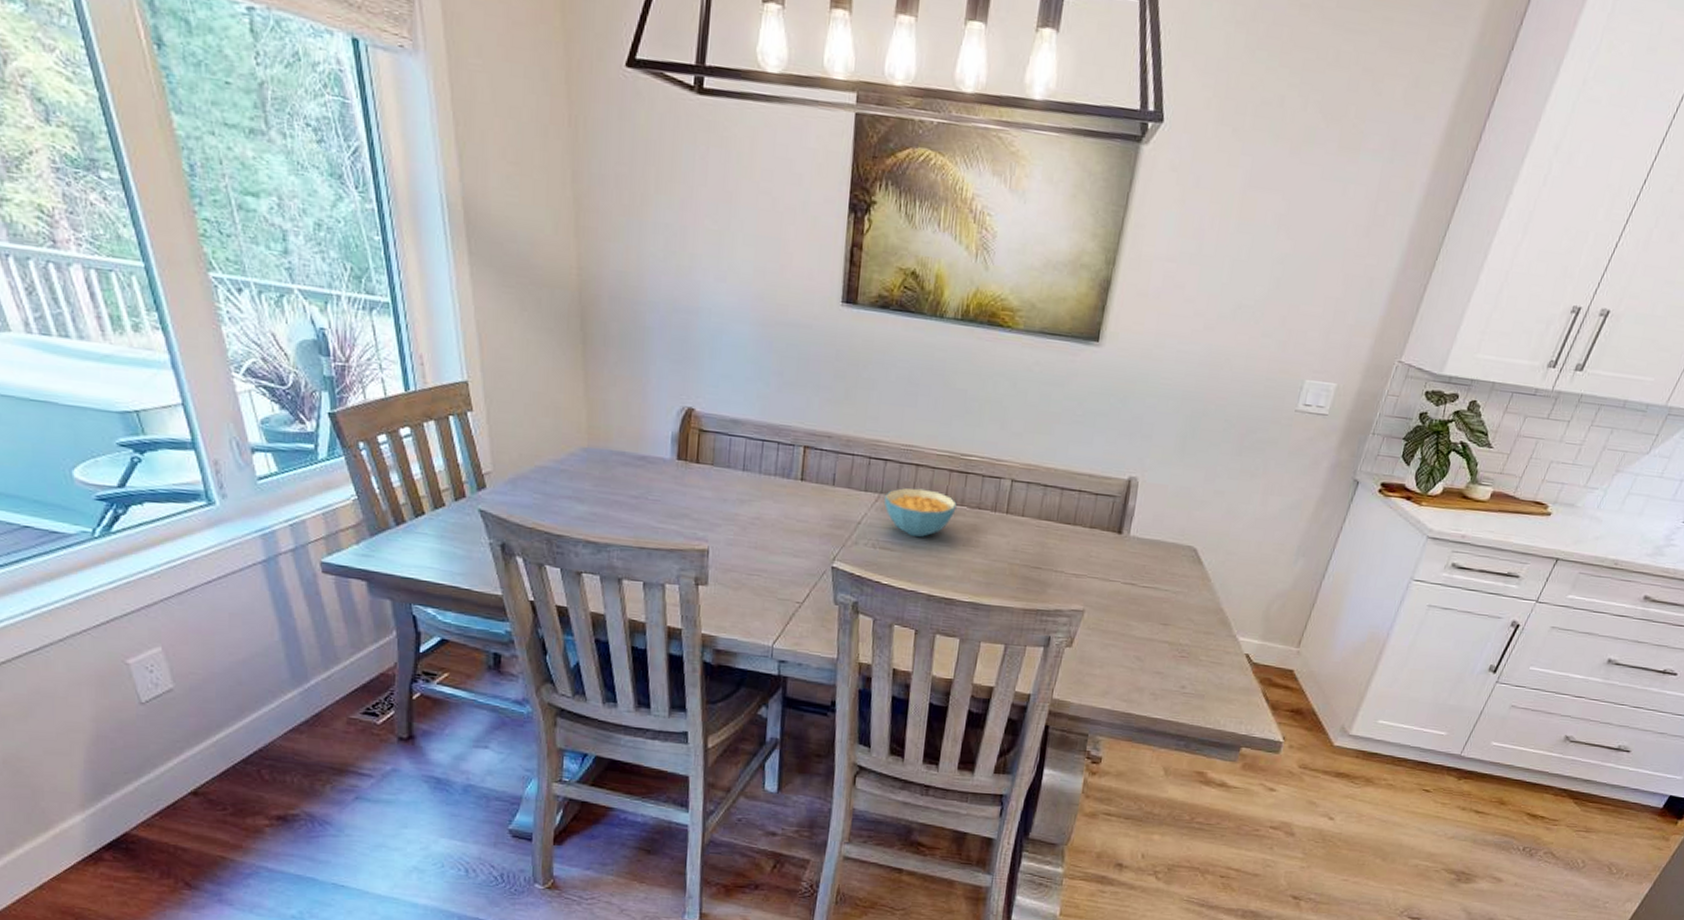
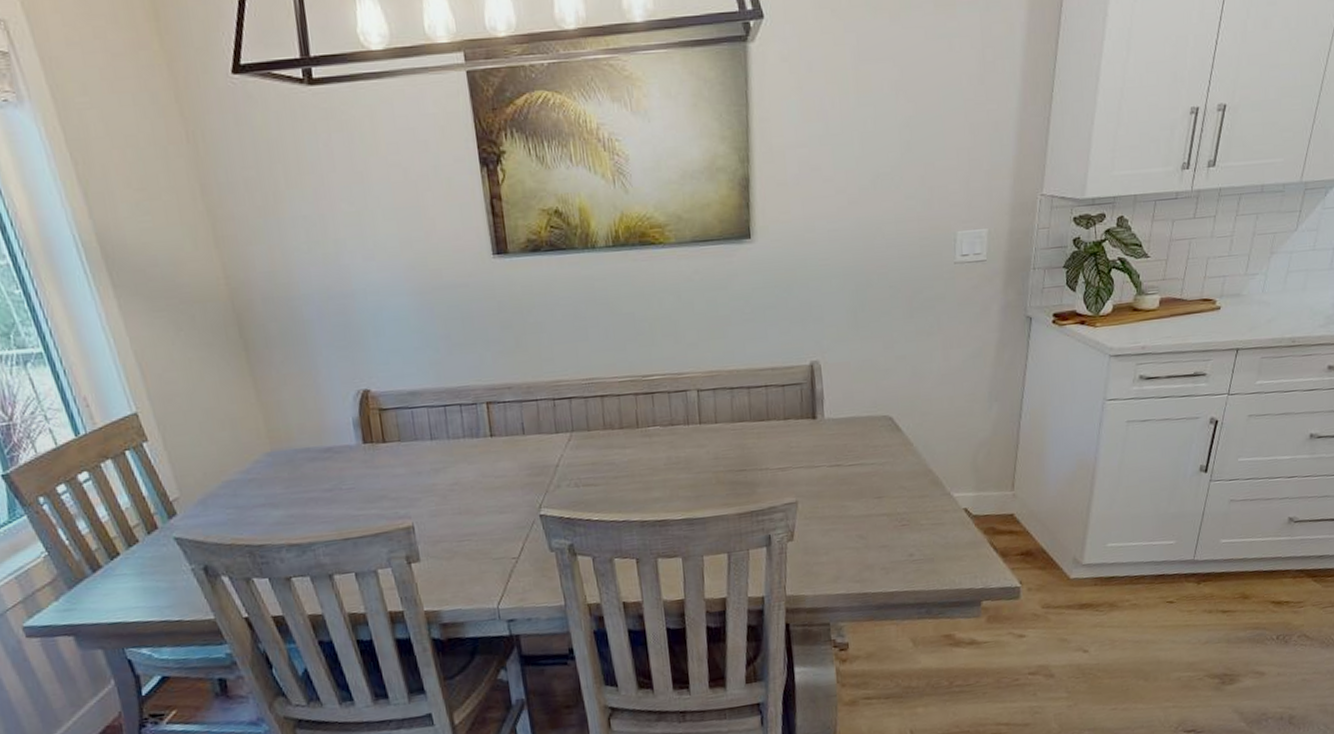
cereal bowl: present [884,488,957,538] -> none [576,417,650,468]

